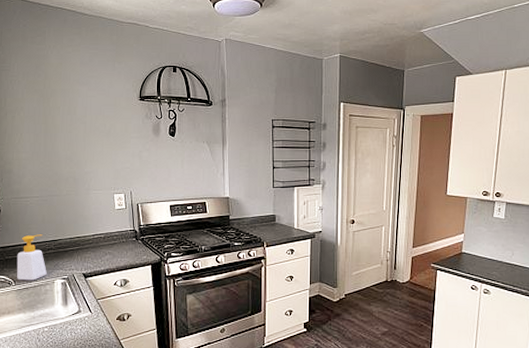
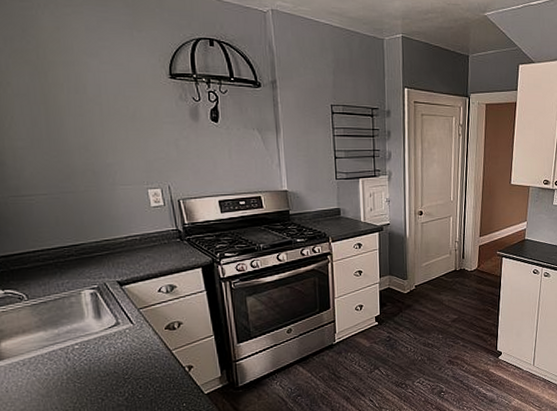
soap bottle: present [16,234,47,281] -> none [26,239,70,294]

